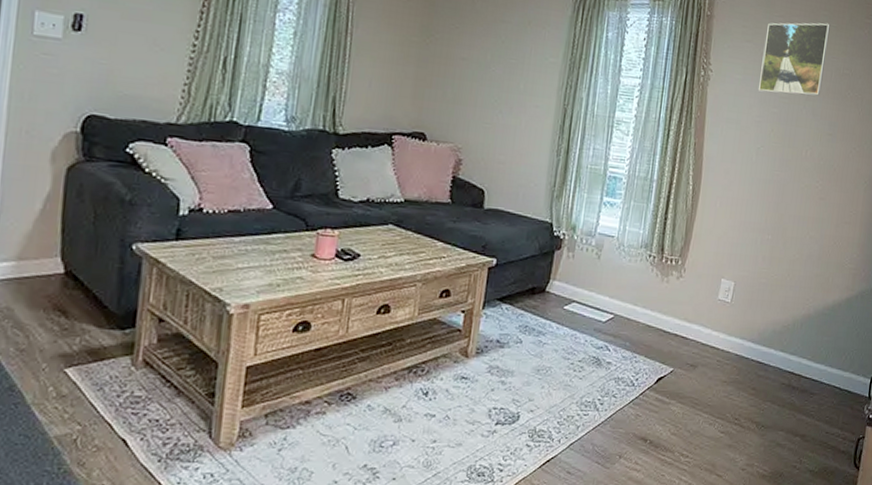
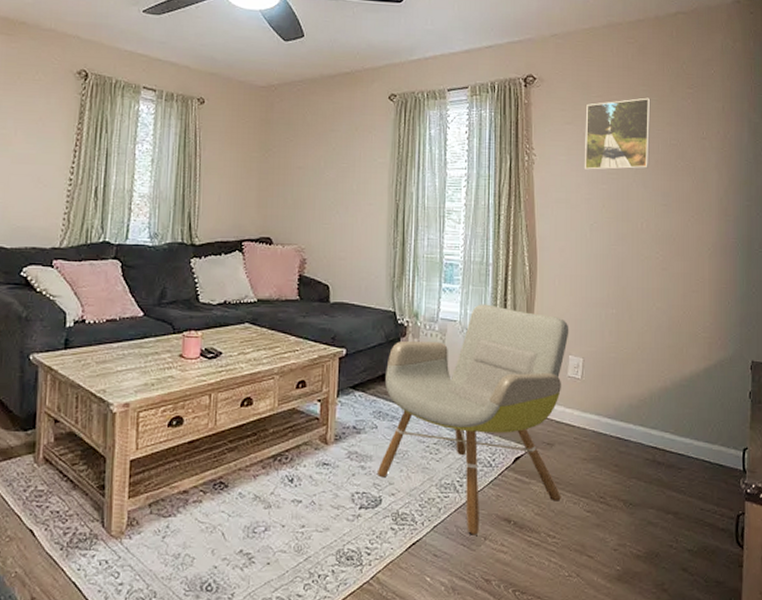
armchair: none [517,221,725,453] -> present [376,304,569,535]

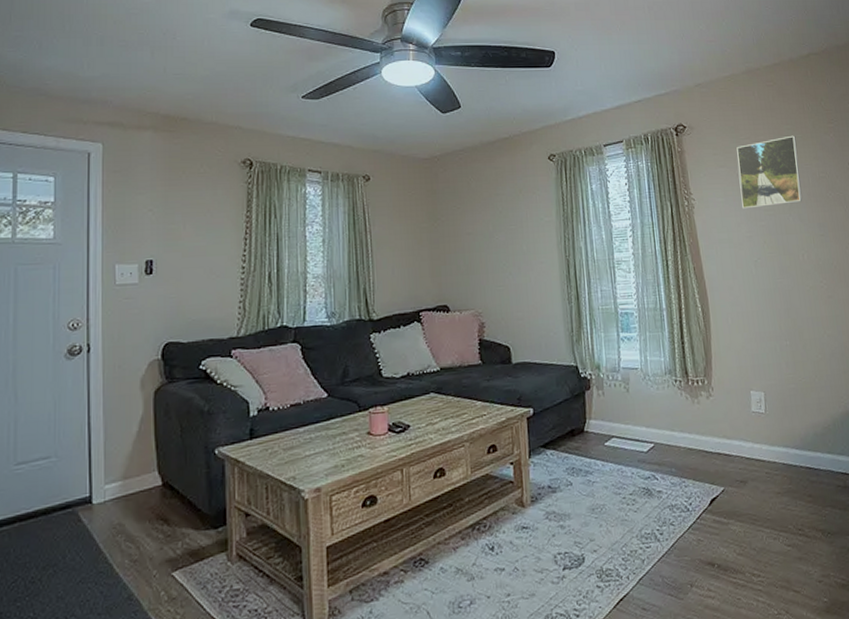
armchair: present [376,304,569,535] -> none [574,348,761,584]

